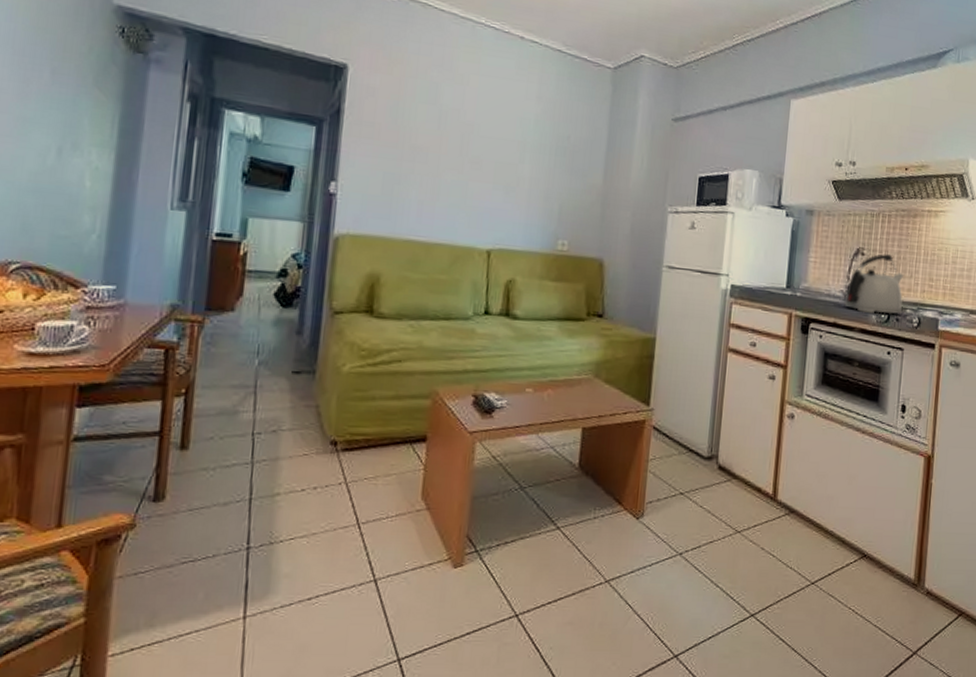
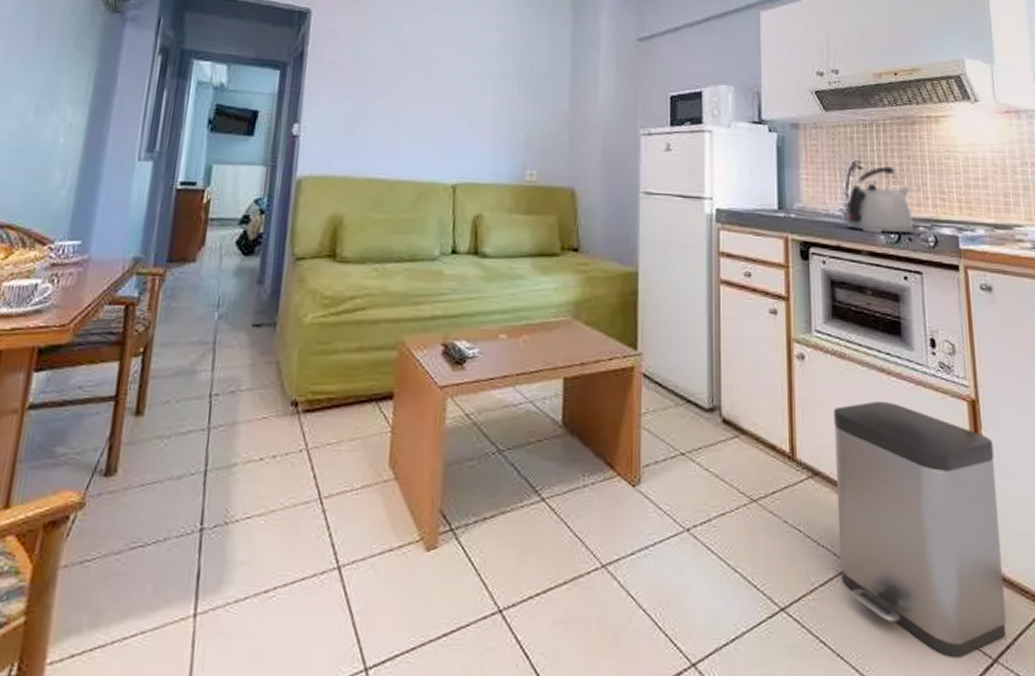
pedal bin: none [802,454,940,651] -> present [834,400,1007,657]

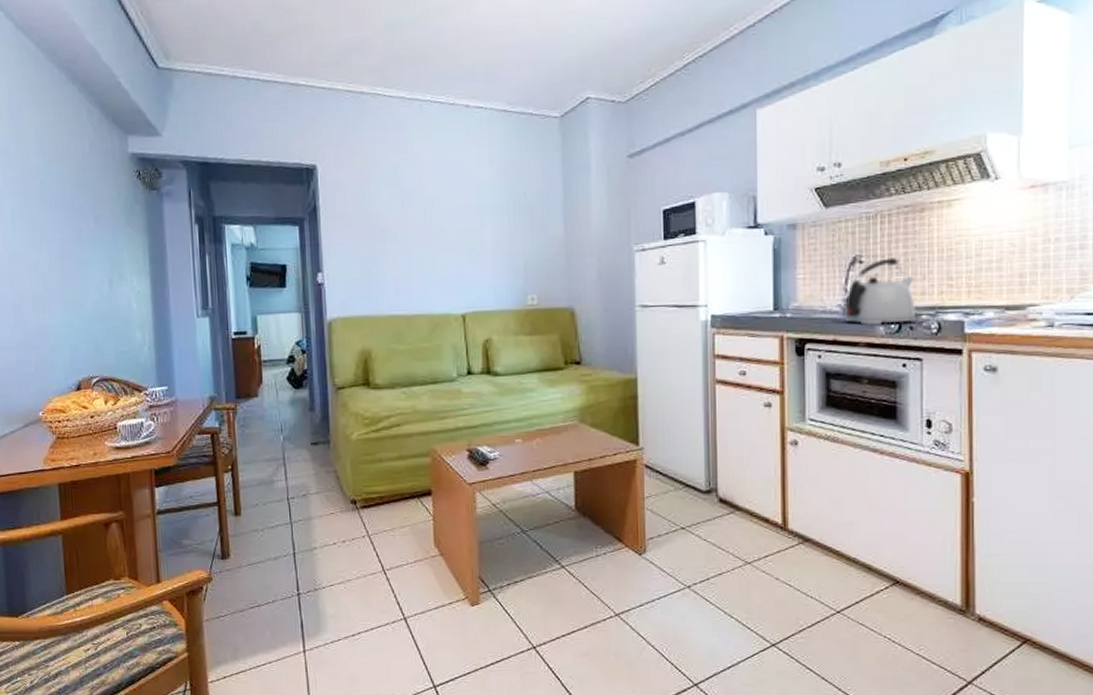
pedal bin: present [834,400,1007,657] -> none [825,477,985,680]

